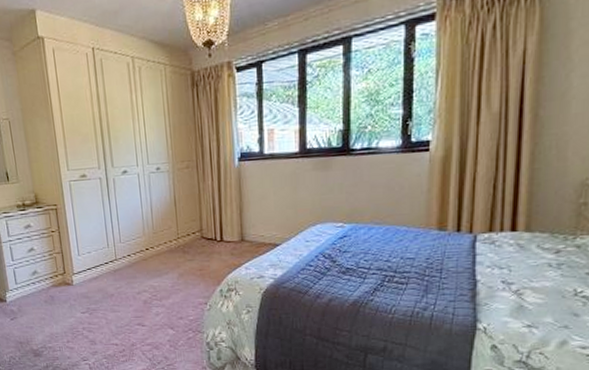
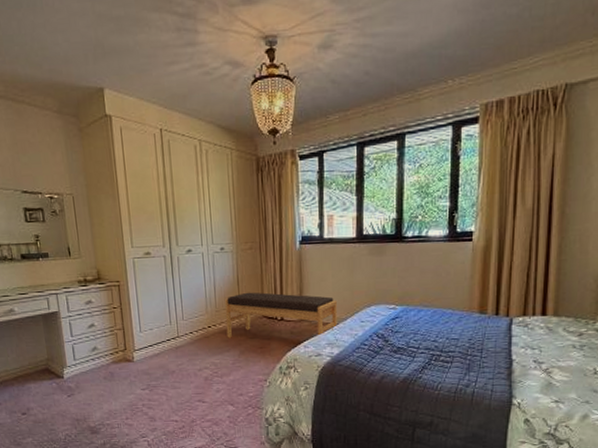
bench: none [161,212,281,261] -> present [224,292,338,338]

